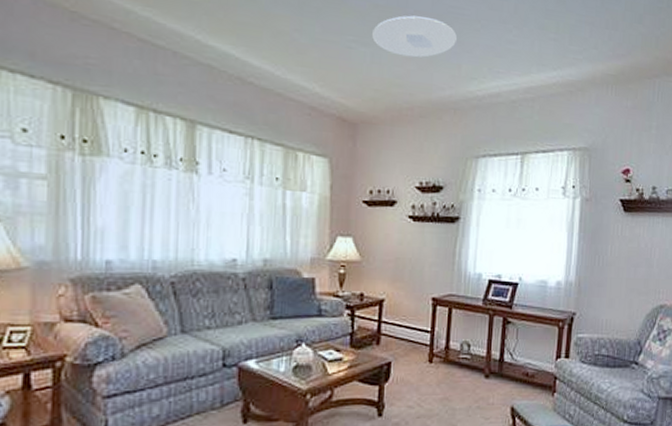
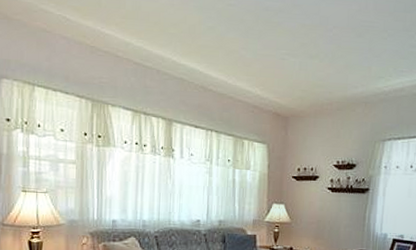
ceiling light: present [372,15,457,58] -> none [300,30,368,64]

